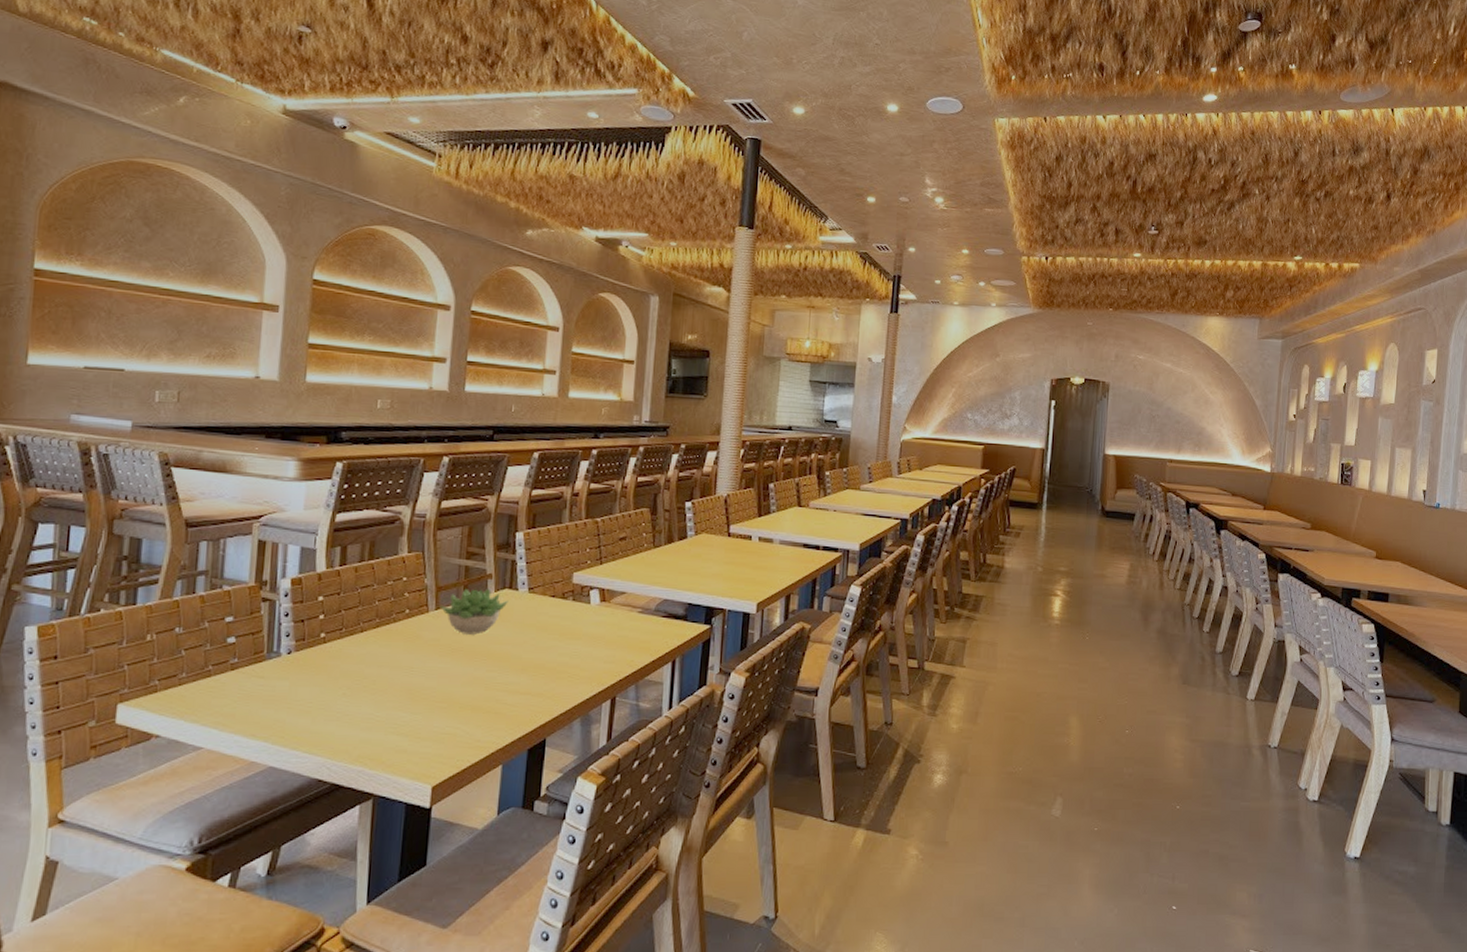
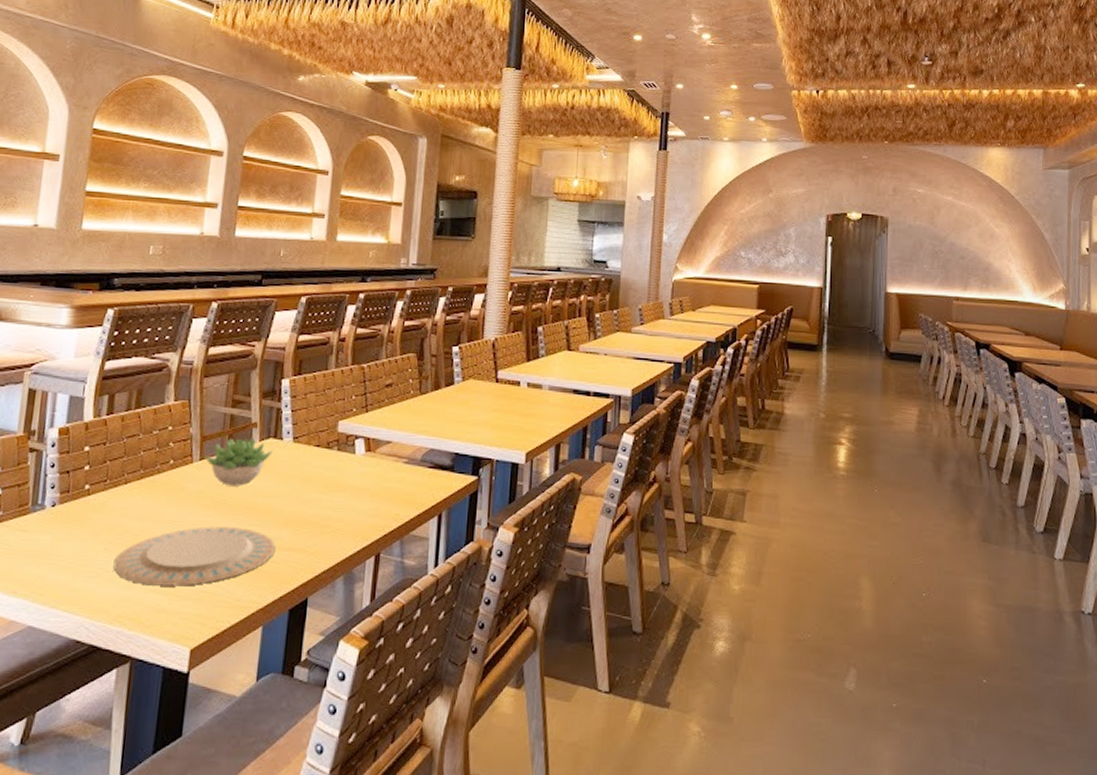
plate: none [352,672,514,729] -> present [113,527,276,586]

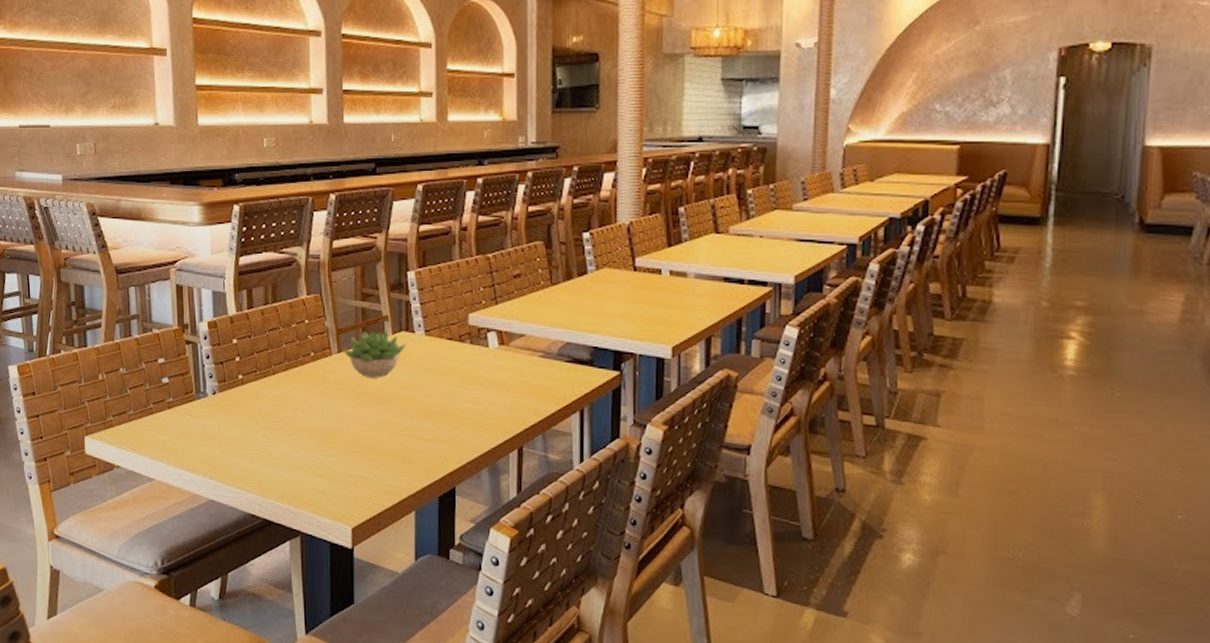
plate: present [113,527,276,586] -> none [273,416,420,471]

